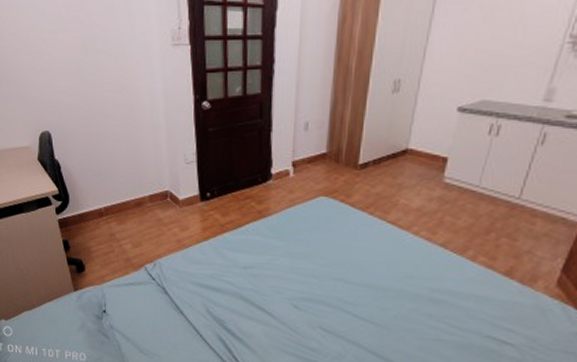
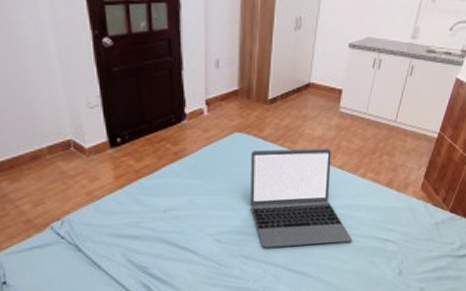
laptop: none [333,217,456,336] -> present [251,148,353,248]

